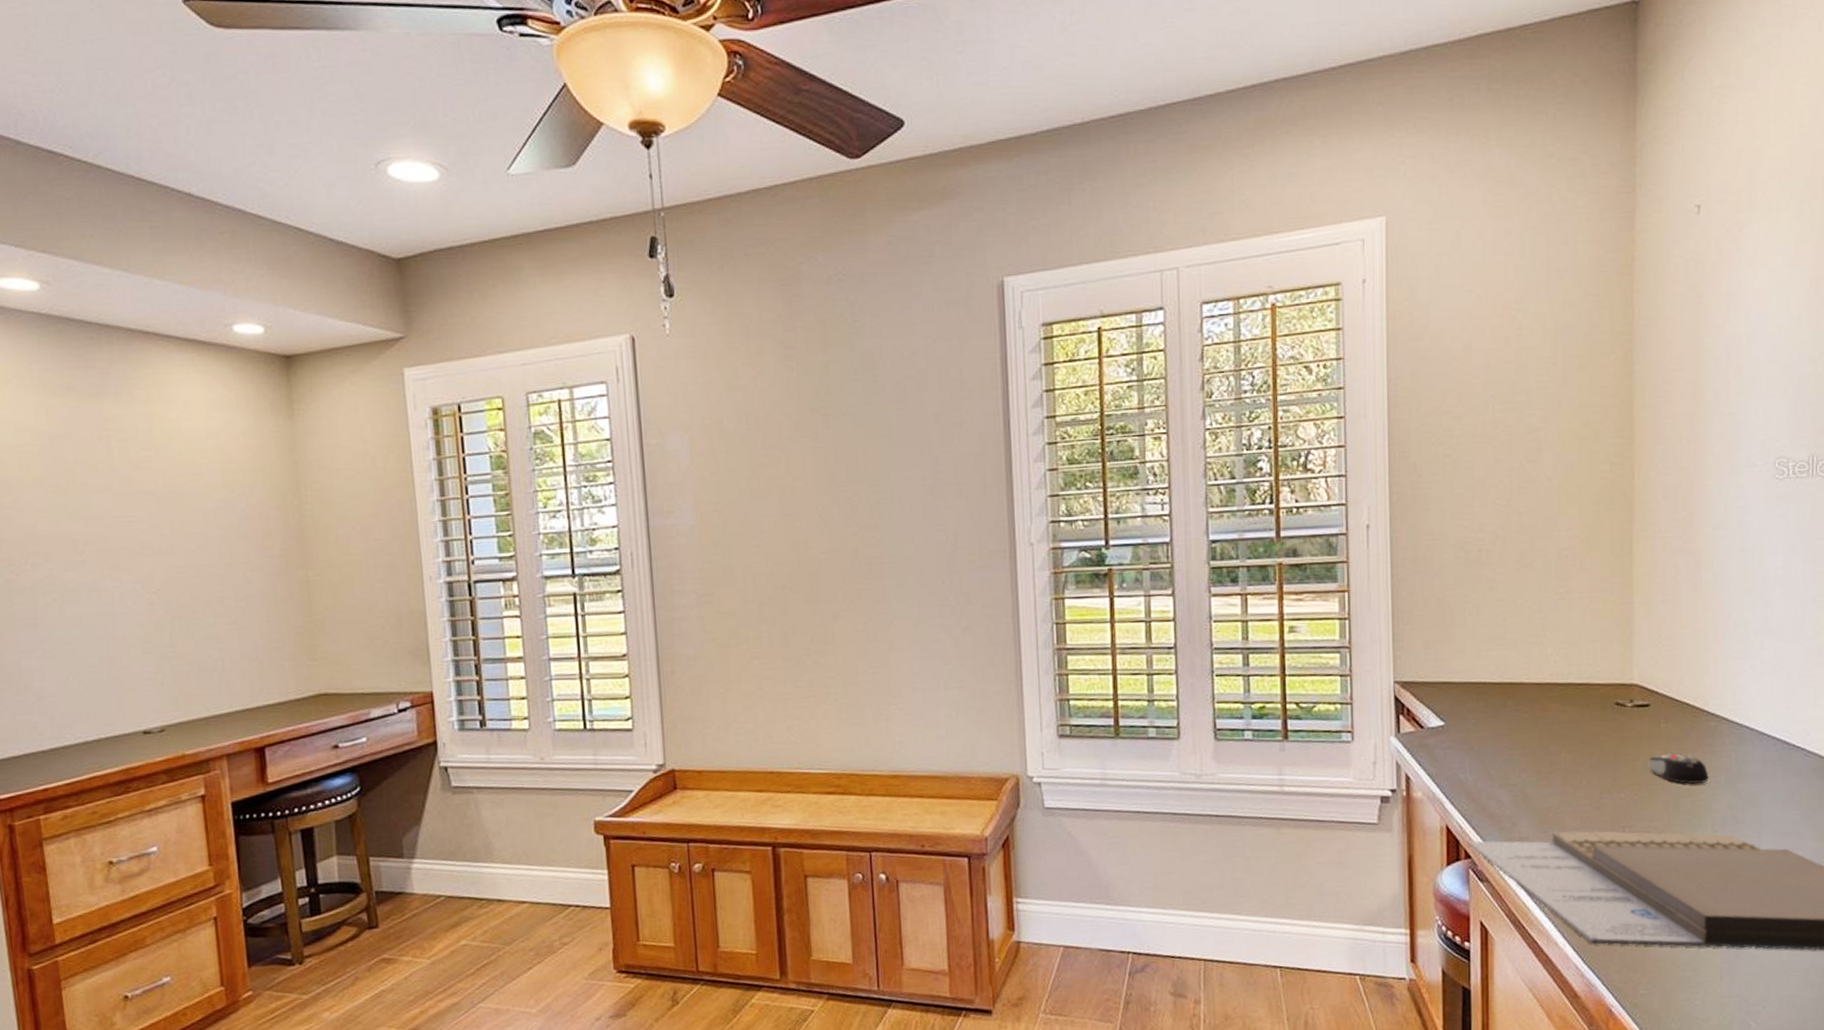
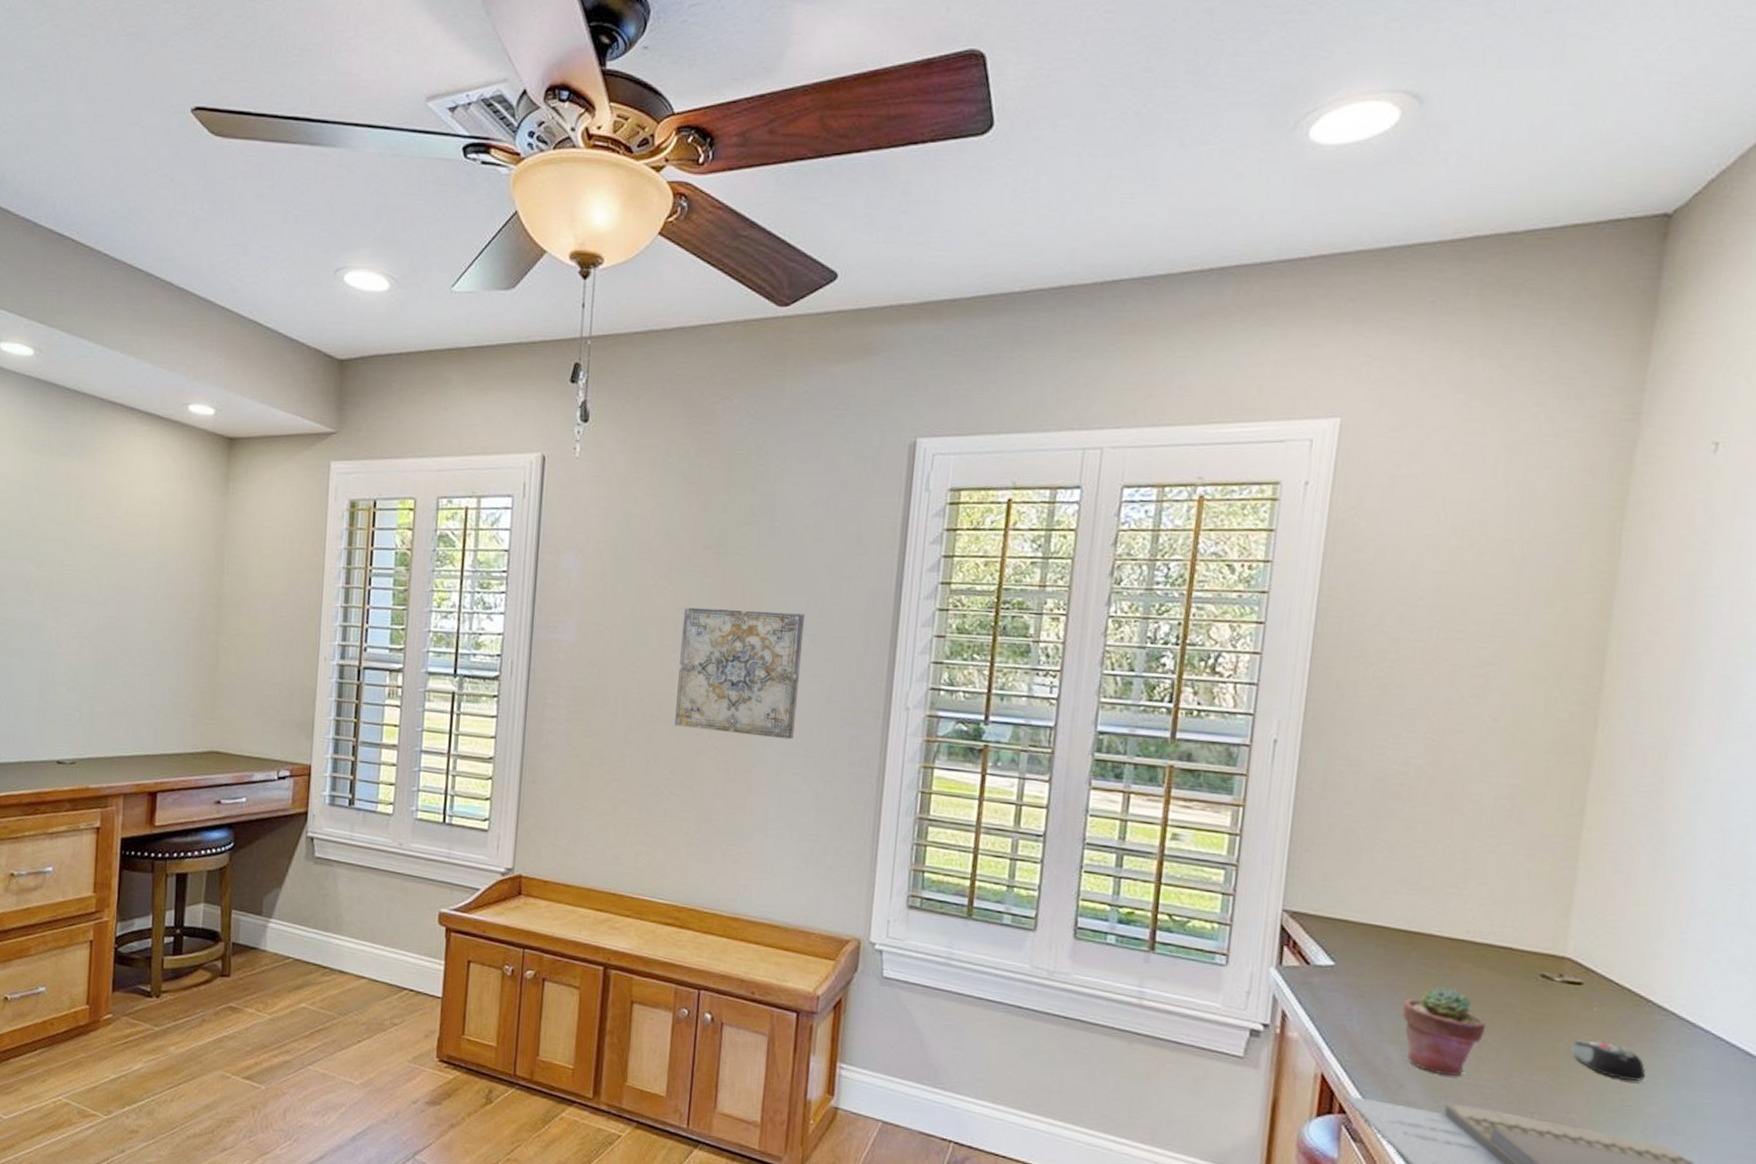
wall art: none [800,464,926,595] -> present [675,607,806,740]
potted succulent: none [1507,728,1577,808] -> present [1402,987,1487,1077]

